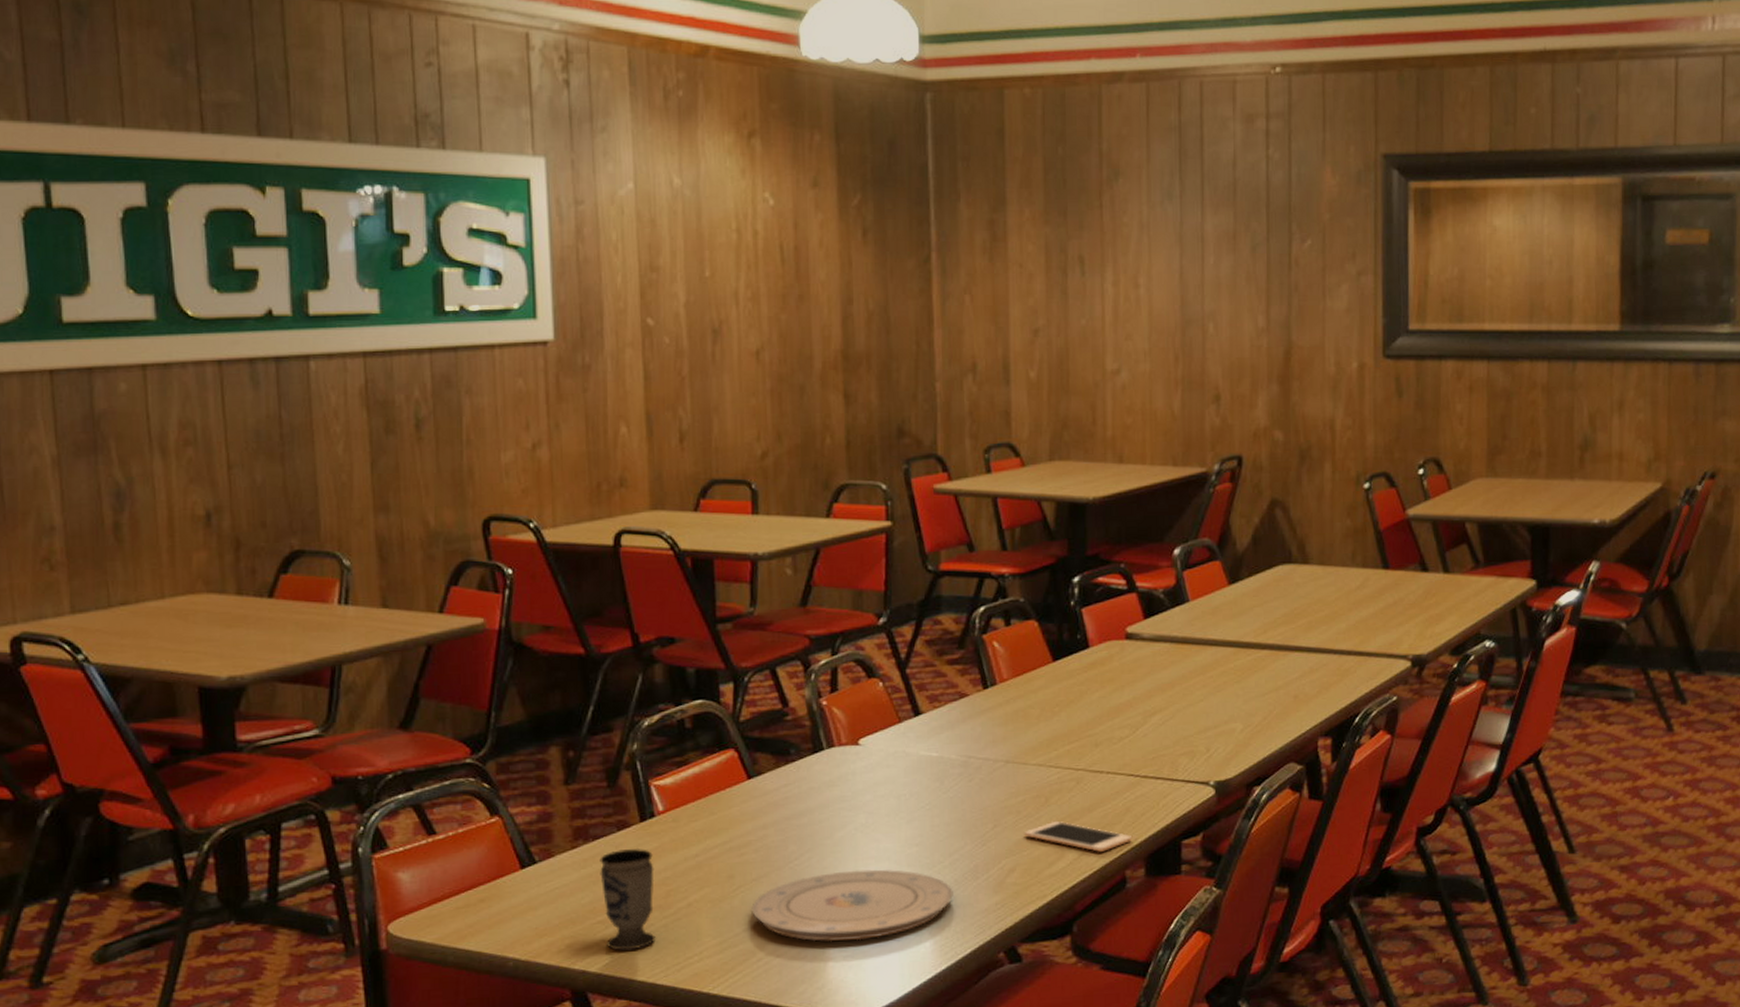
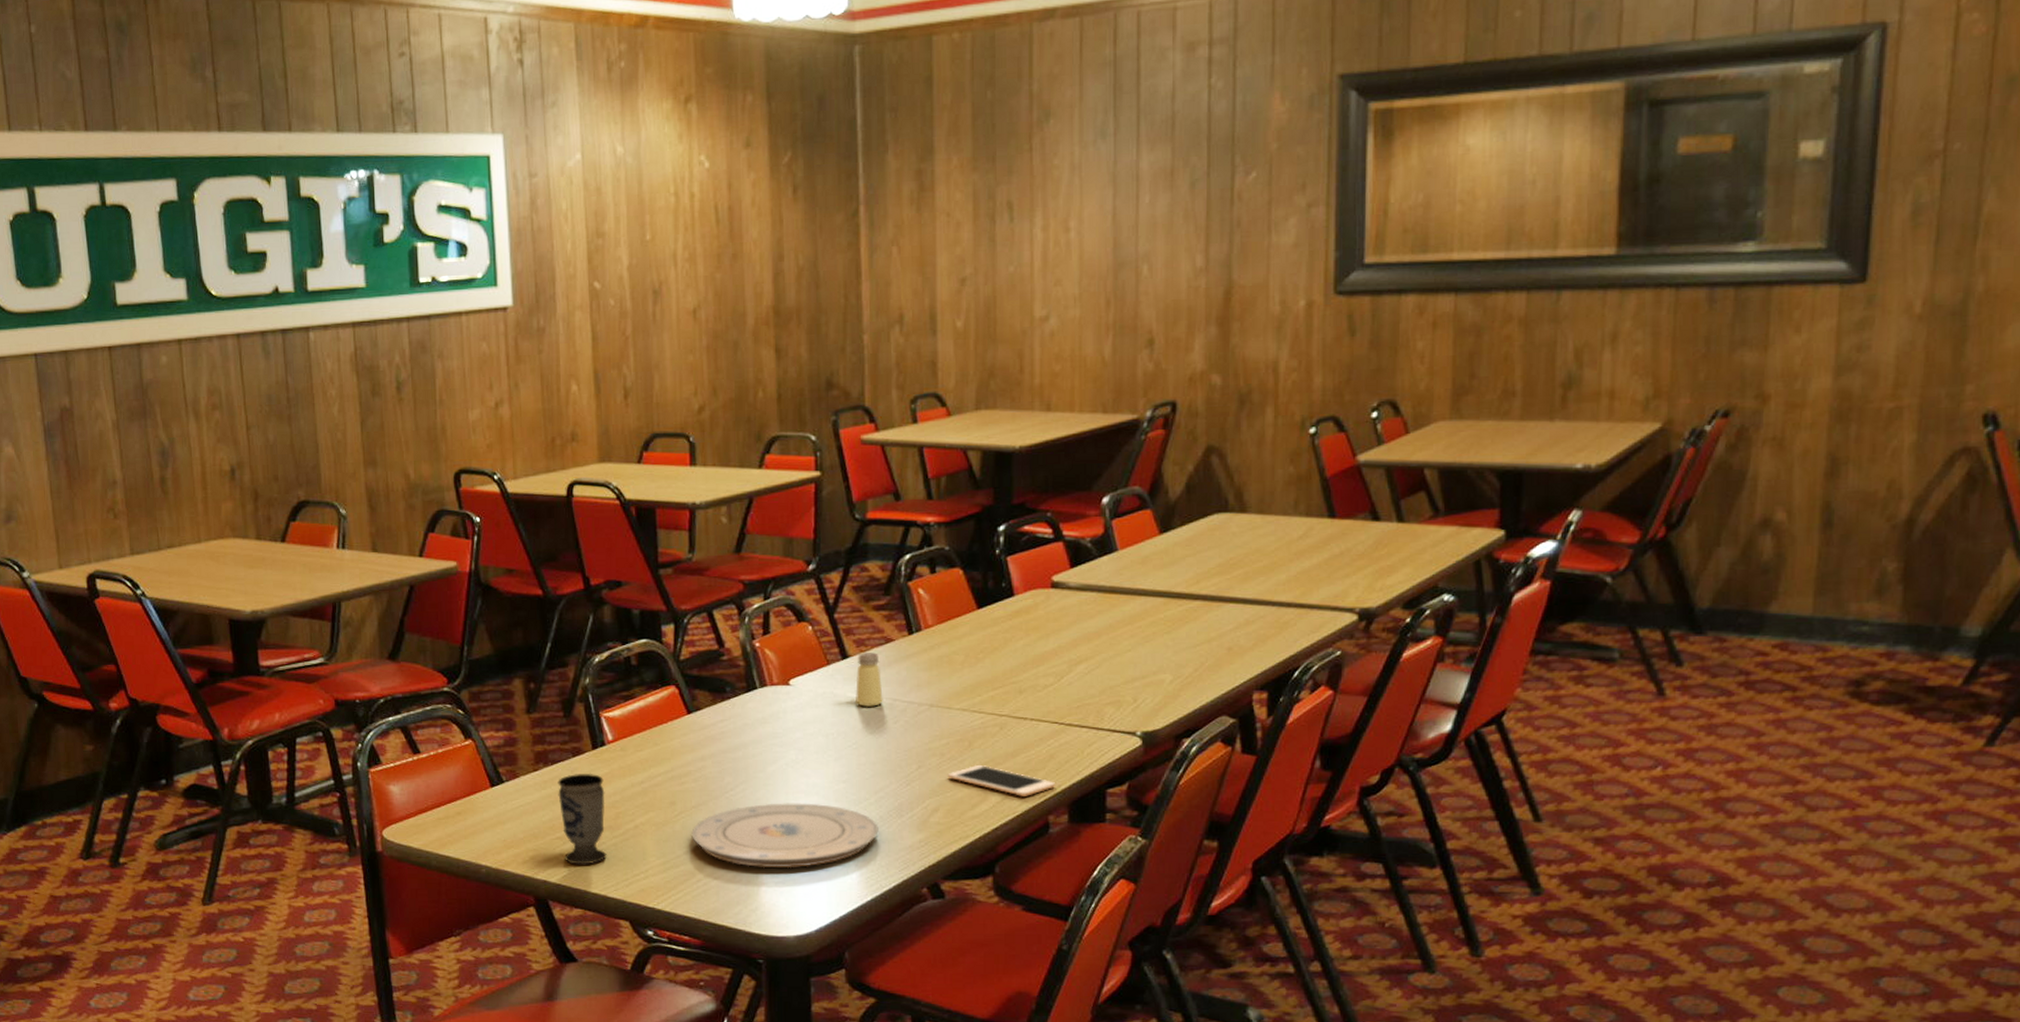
saltshaker: none [929,707,958,767] -> present [855,651,883,708]

